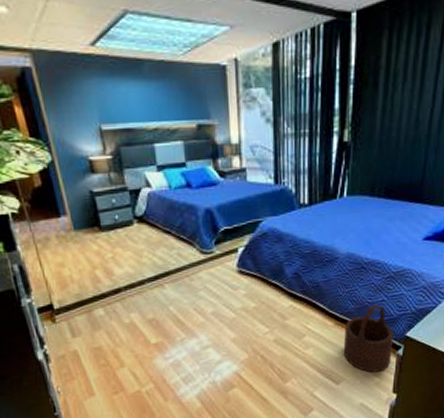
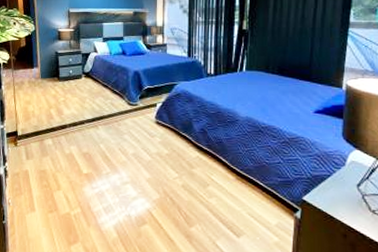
wooden bucket: present [343,305,394,373] -> none [243,166,291,232]

